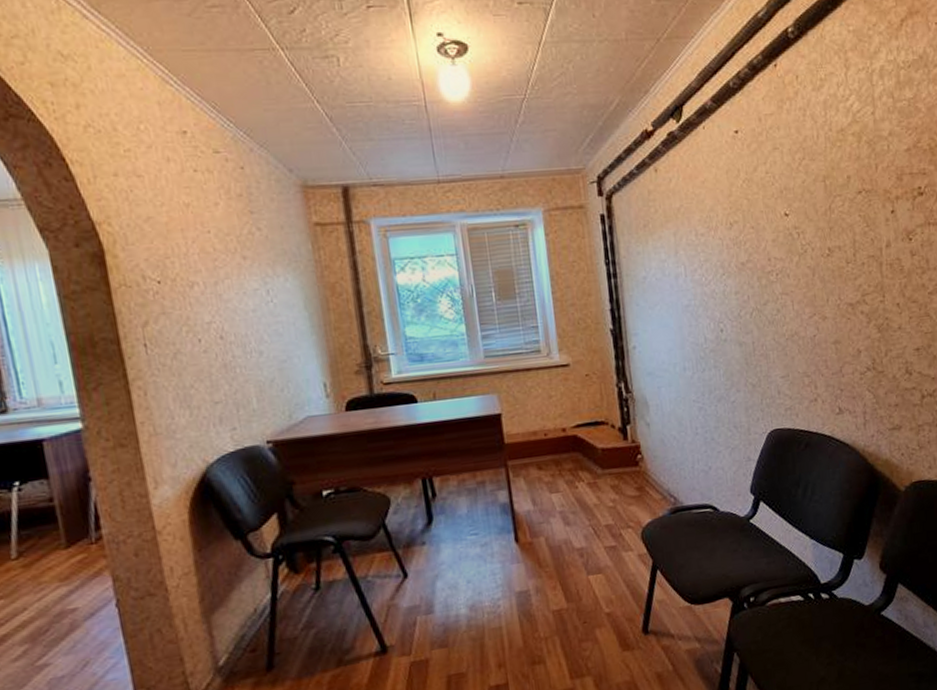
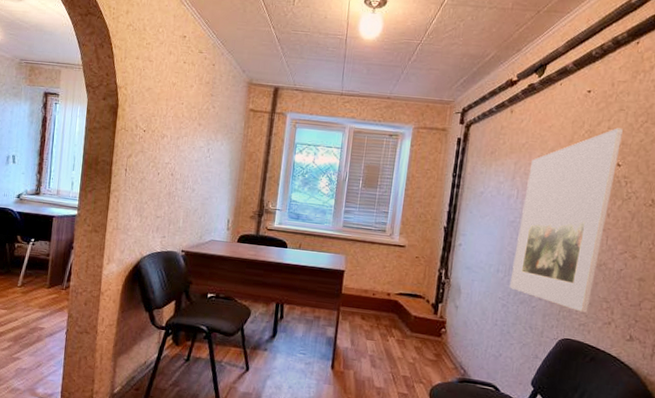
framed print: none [692,170,791,395] -> present [509,128,623,313]

